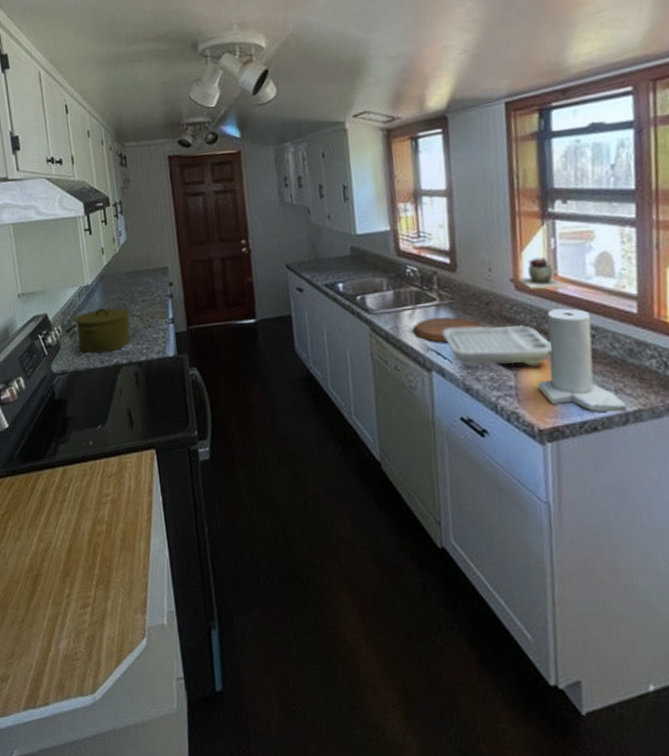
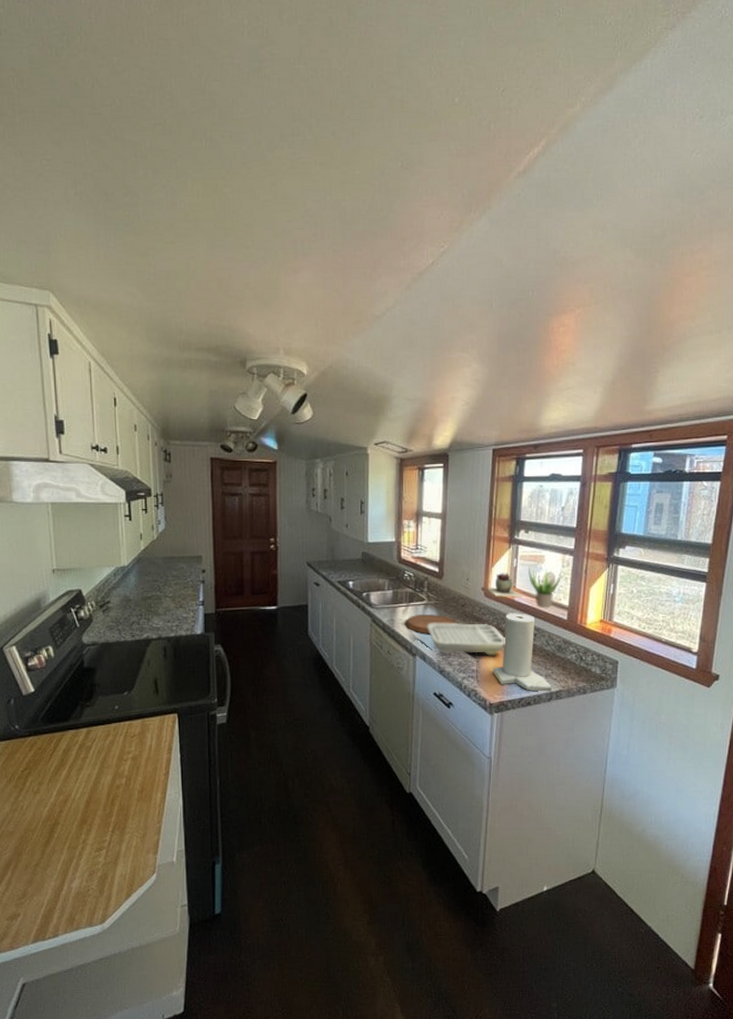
cooking pot: present [74,307,130,354] -> none [108,587,163,628]
potted plant: none [572,245,622,301] -> present [528,566,561,609]

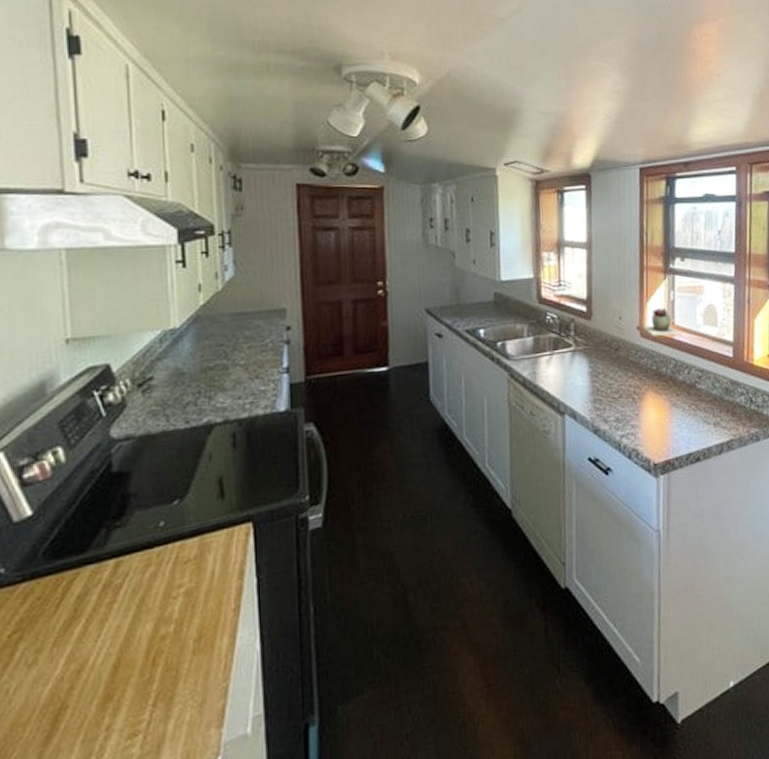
cutting board: present [405,614,458,634] -> none [550,362,612,387]
dish rack: present [427,623,505,656] -> none [577,369,667,409]
paper towel: present [492,613,552,692] -> none [655,353,723,445]
potted plant: present [528,566,561,609] -> none [687,298,723,347]

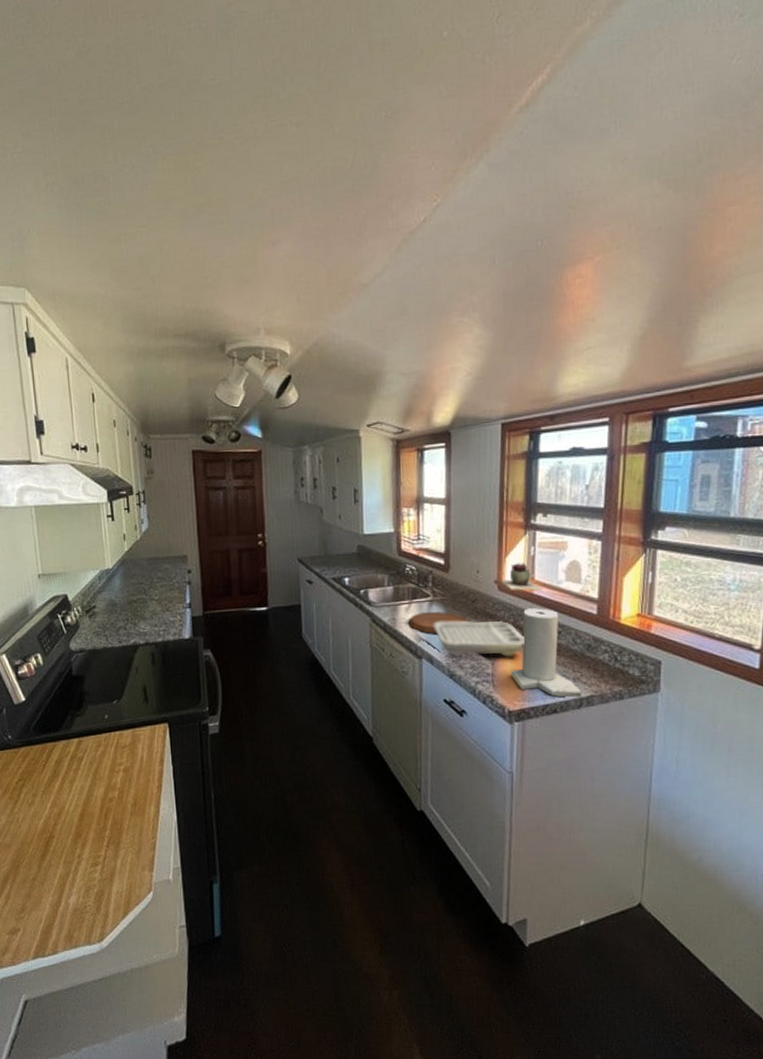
cutting board: none [550,362,612,387] -> present [408,612,469,634]
dish rack: none [577,369,667,409] -> present [434,621,524,657]
paper towel: none [655,353,723,445] -> present [510,608,582,698]

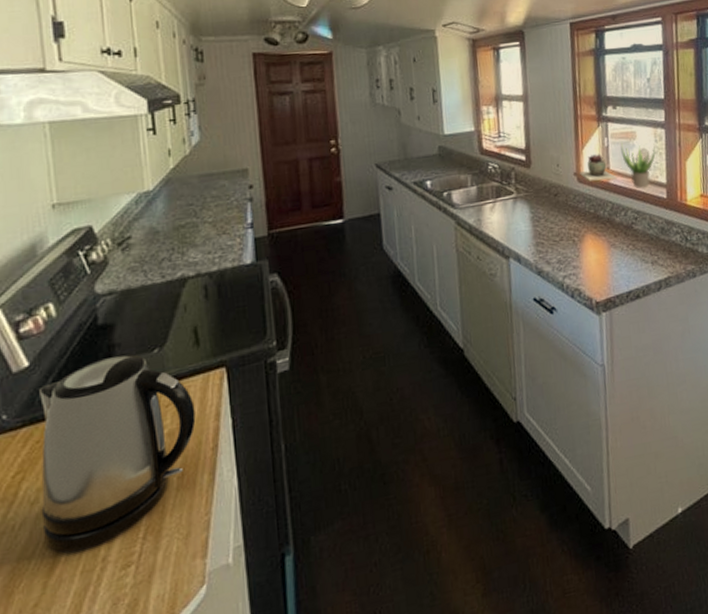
kettle: none [33,701,145,845] -> present [39,354,196,552]
cutting board: present [408,612,469,634] -> none [494,208,553,232]
dish rack: present [434,621,524,657] -> none [519,212,606,252]
paper towel: present [510,608,582,698] -> none [595,196,661,282]
potted plant: none [548,554,588,603] -> present [620,143,656,189]

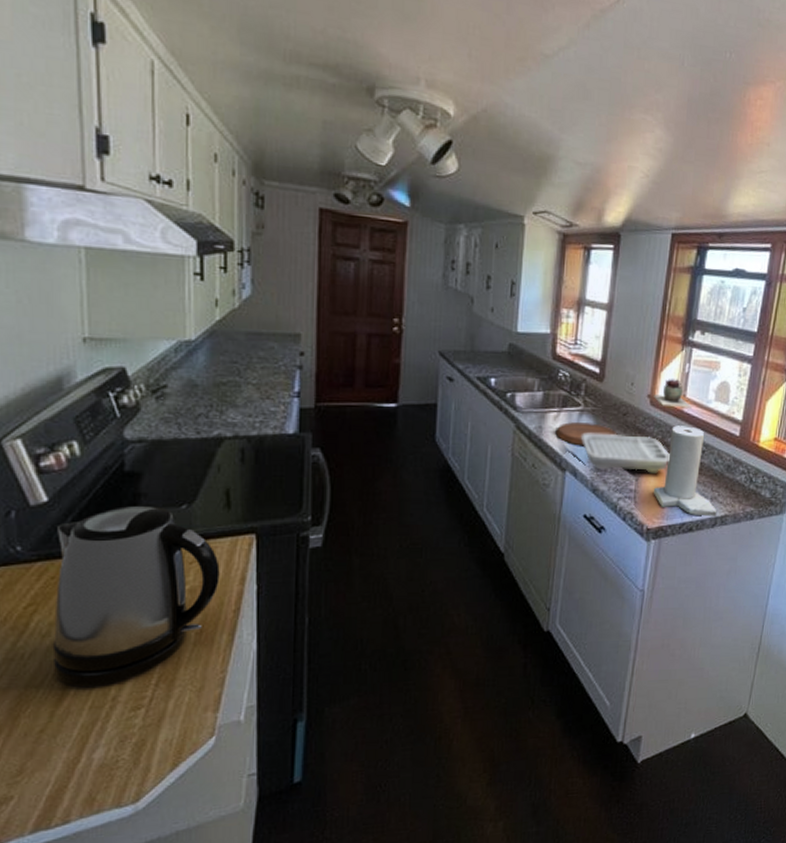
cutting board: none [494,208,553,232] -> present [555,422,618,446]
dish rack: none [519,212,606,252] -> present [582,433,670,474]
paper towel: none [595,196,661,282] -> present [653,425,717,516]
potted plant: present [620,143,656,189] -> none [701,372,738,423]

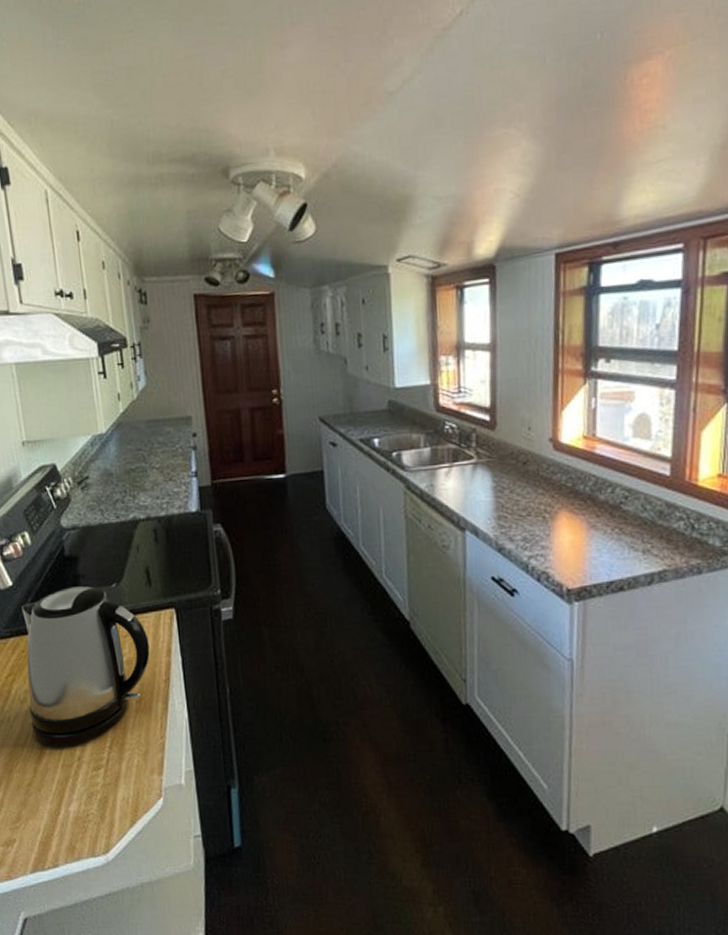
cutting board: present [555,422,618,446] -> none [449,476,519,502]
dish rack: present [582,433,670,474] -> none [478,486,585,527]
succulent plant: present [652,379,692,408] -> none [555,417,604,450]
paper towel: present [653,425,717,516] -> none [569,469,653,573]

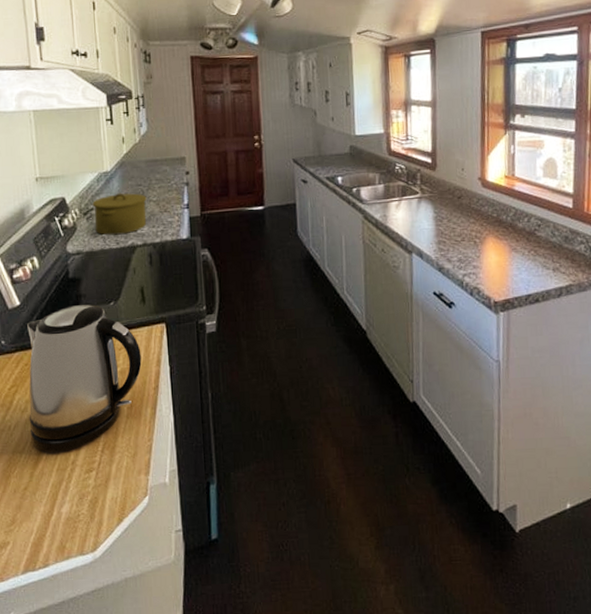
cooking pot: none [87,458,149,508] -> present [92,193,147,236]

